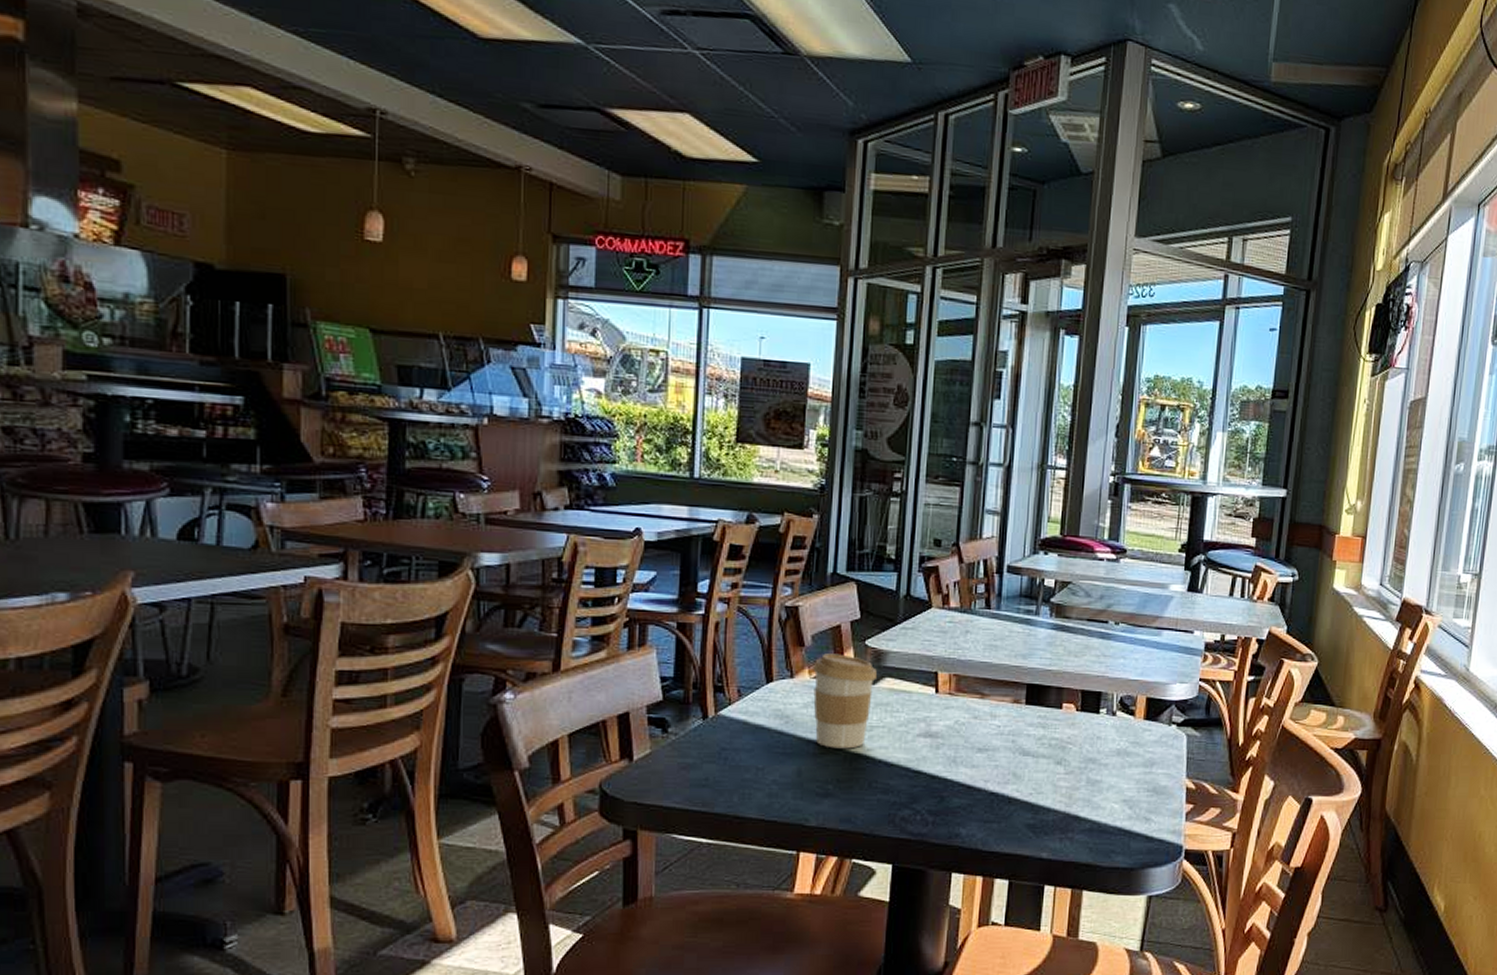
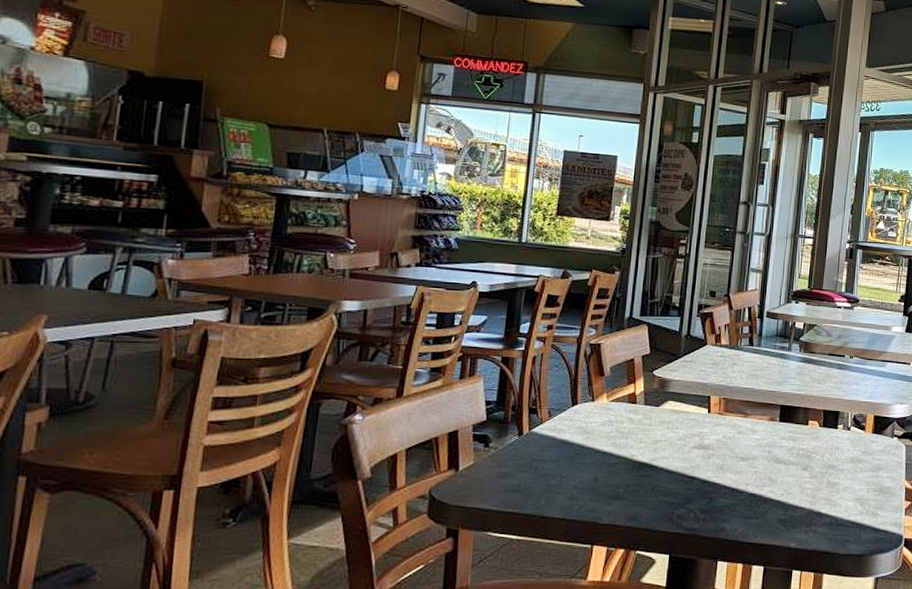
coffee cup: present [813,653,877,749] -> none [609,382,662,459]

